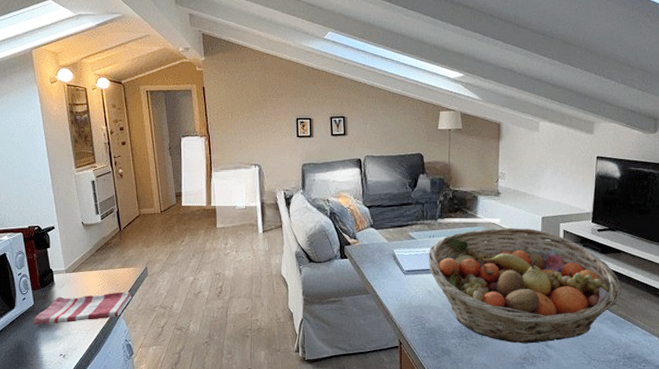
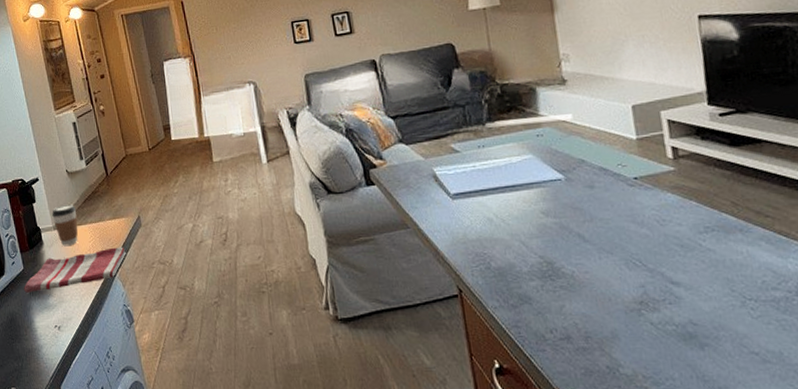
coffee cup: none [65,251,89,288] -> present [52,204,78,247]
fruit basket: present [428,227,622,344] -> none [479,122,775,282]

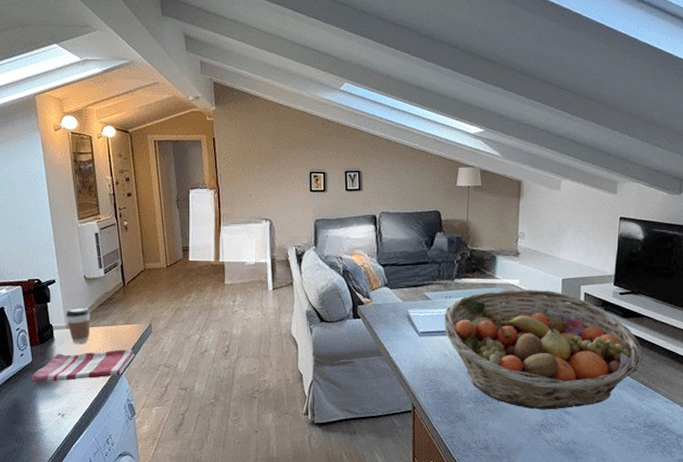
fruit basket: none [479,122,775,282] -> present [444,289,644,410]

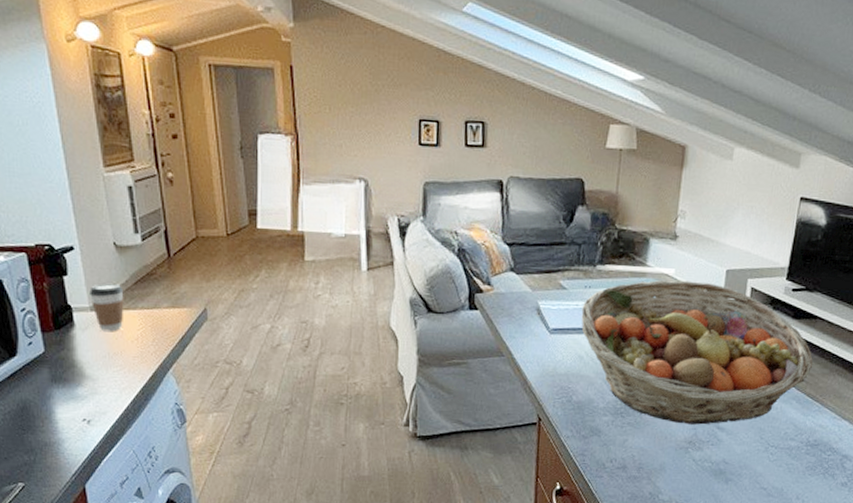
dish towel: present [31,349,135,383] -> none [43,339,185,380]

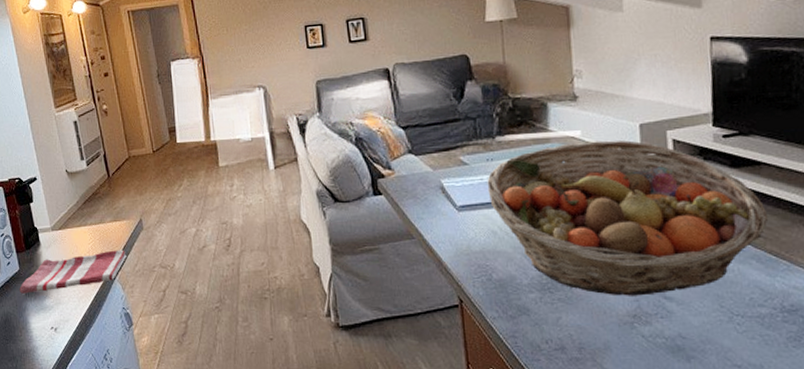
dish towel: none [43,339,185,380] -> present [19,249,127,294]
coffee cup: present [89,283,124,332] -> none [50,205,77,248]

